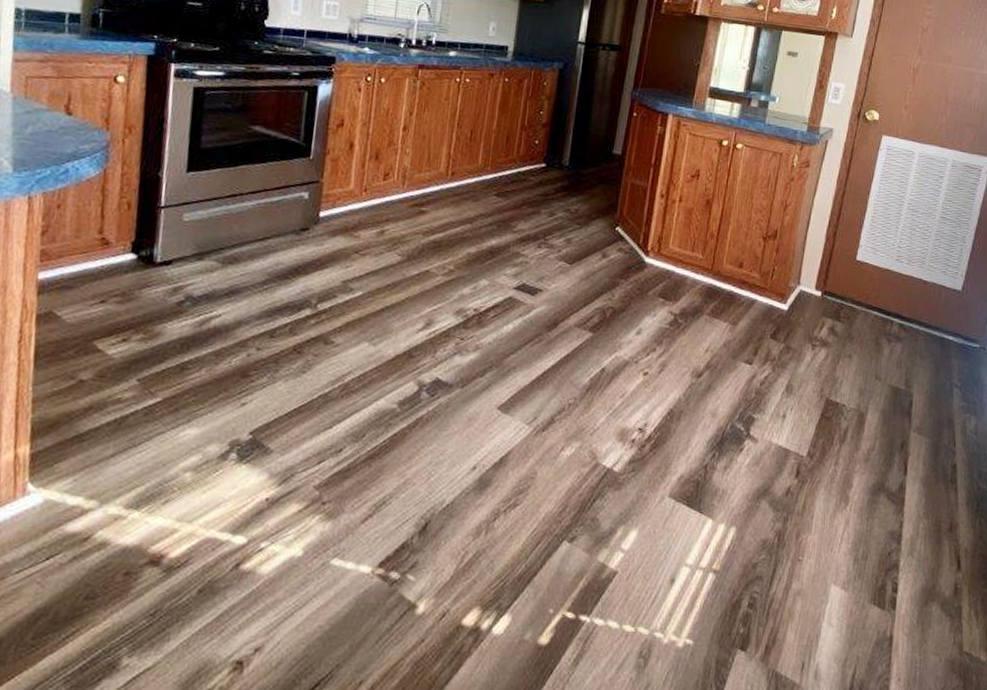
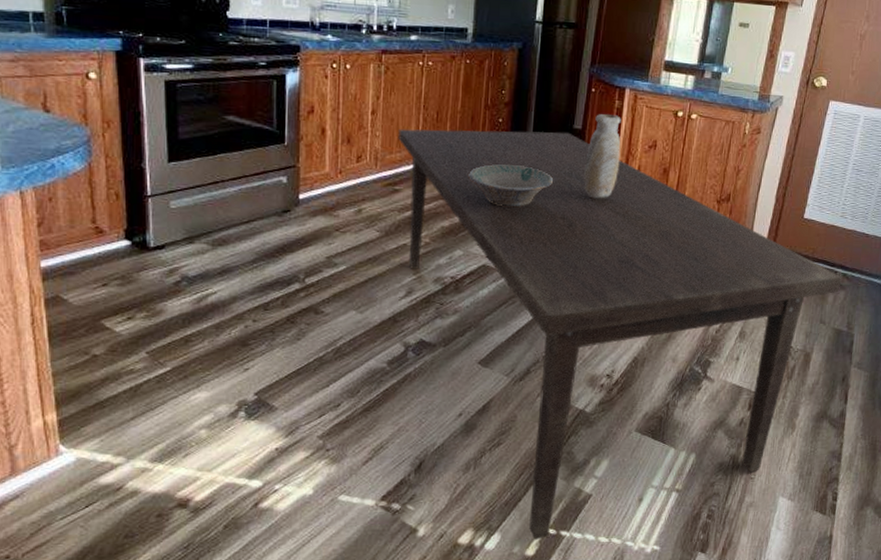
dining table: none [428,146,899,626] -> present [398,128,842,541]
bowl: none [500,187,590,235] -> present [468,163,554,207]
vase: none [621,140,663,230] -> present [584,114,621,199]

